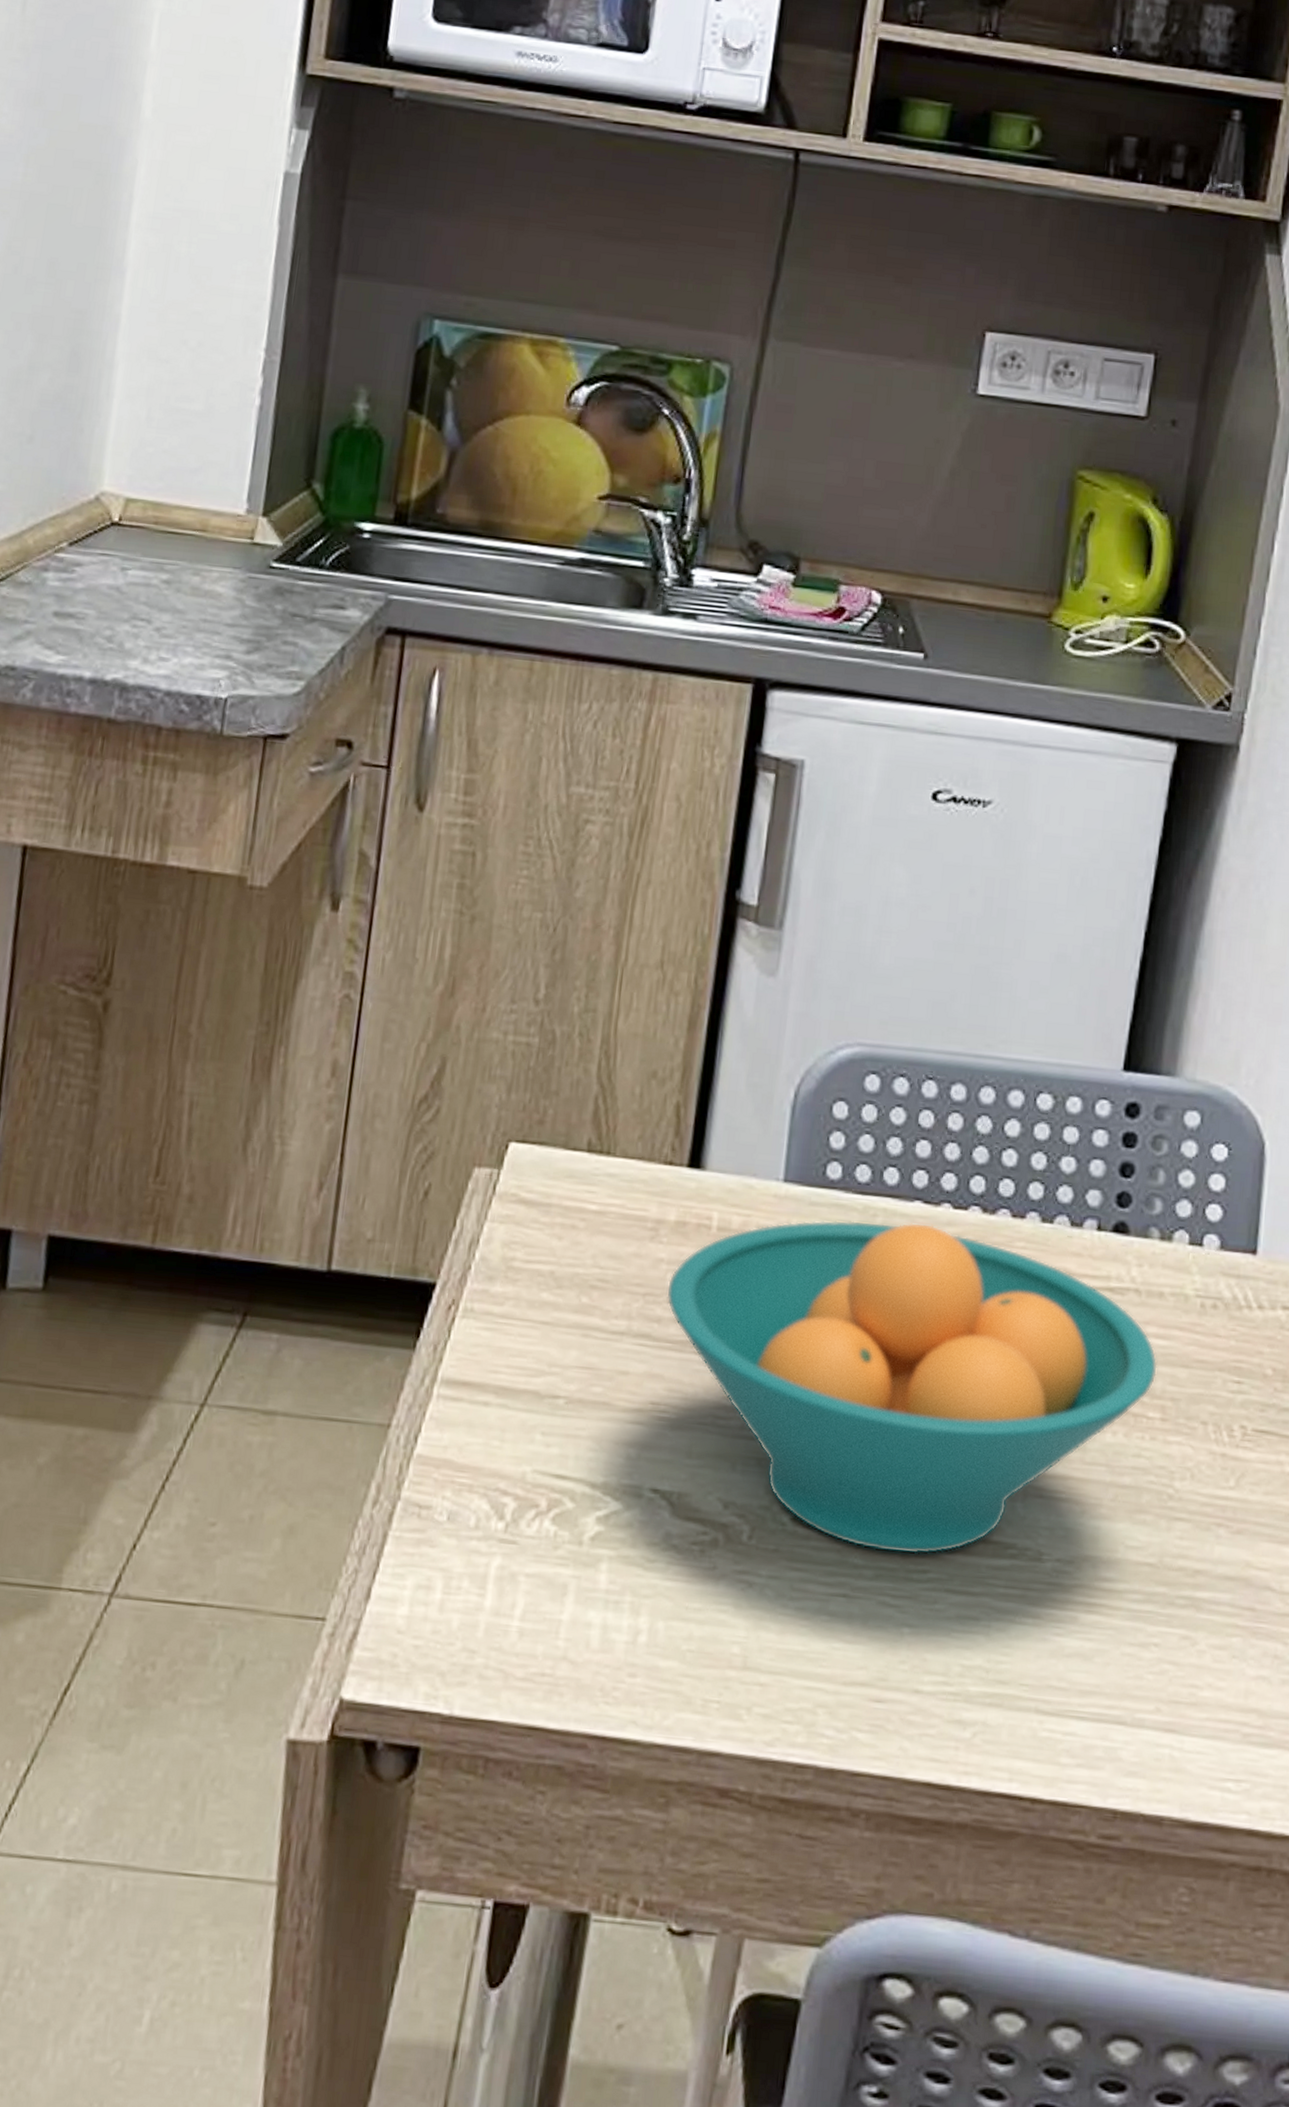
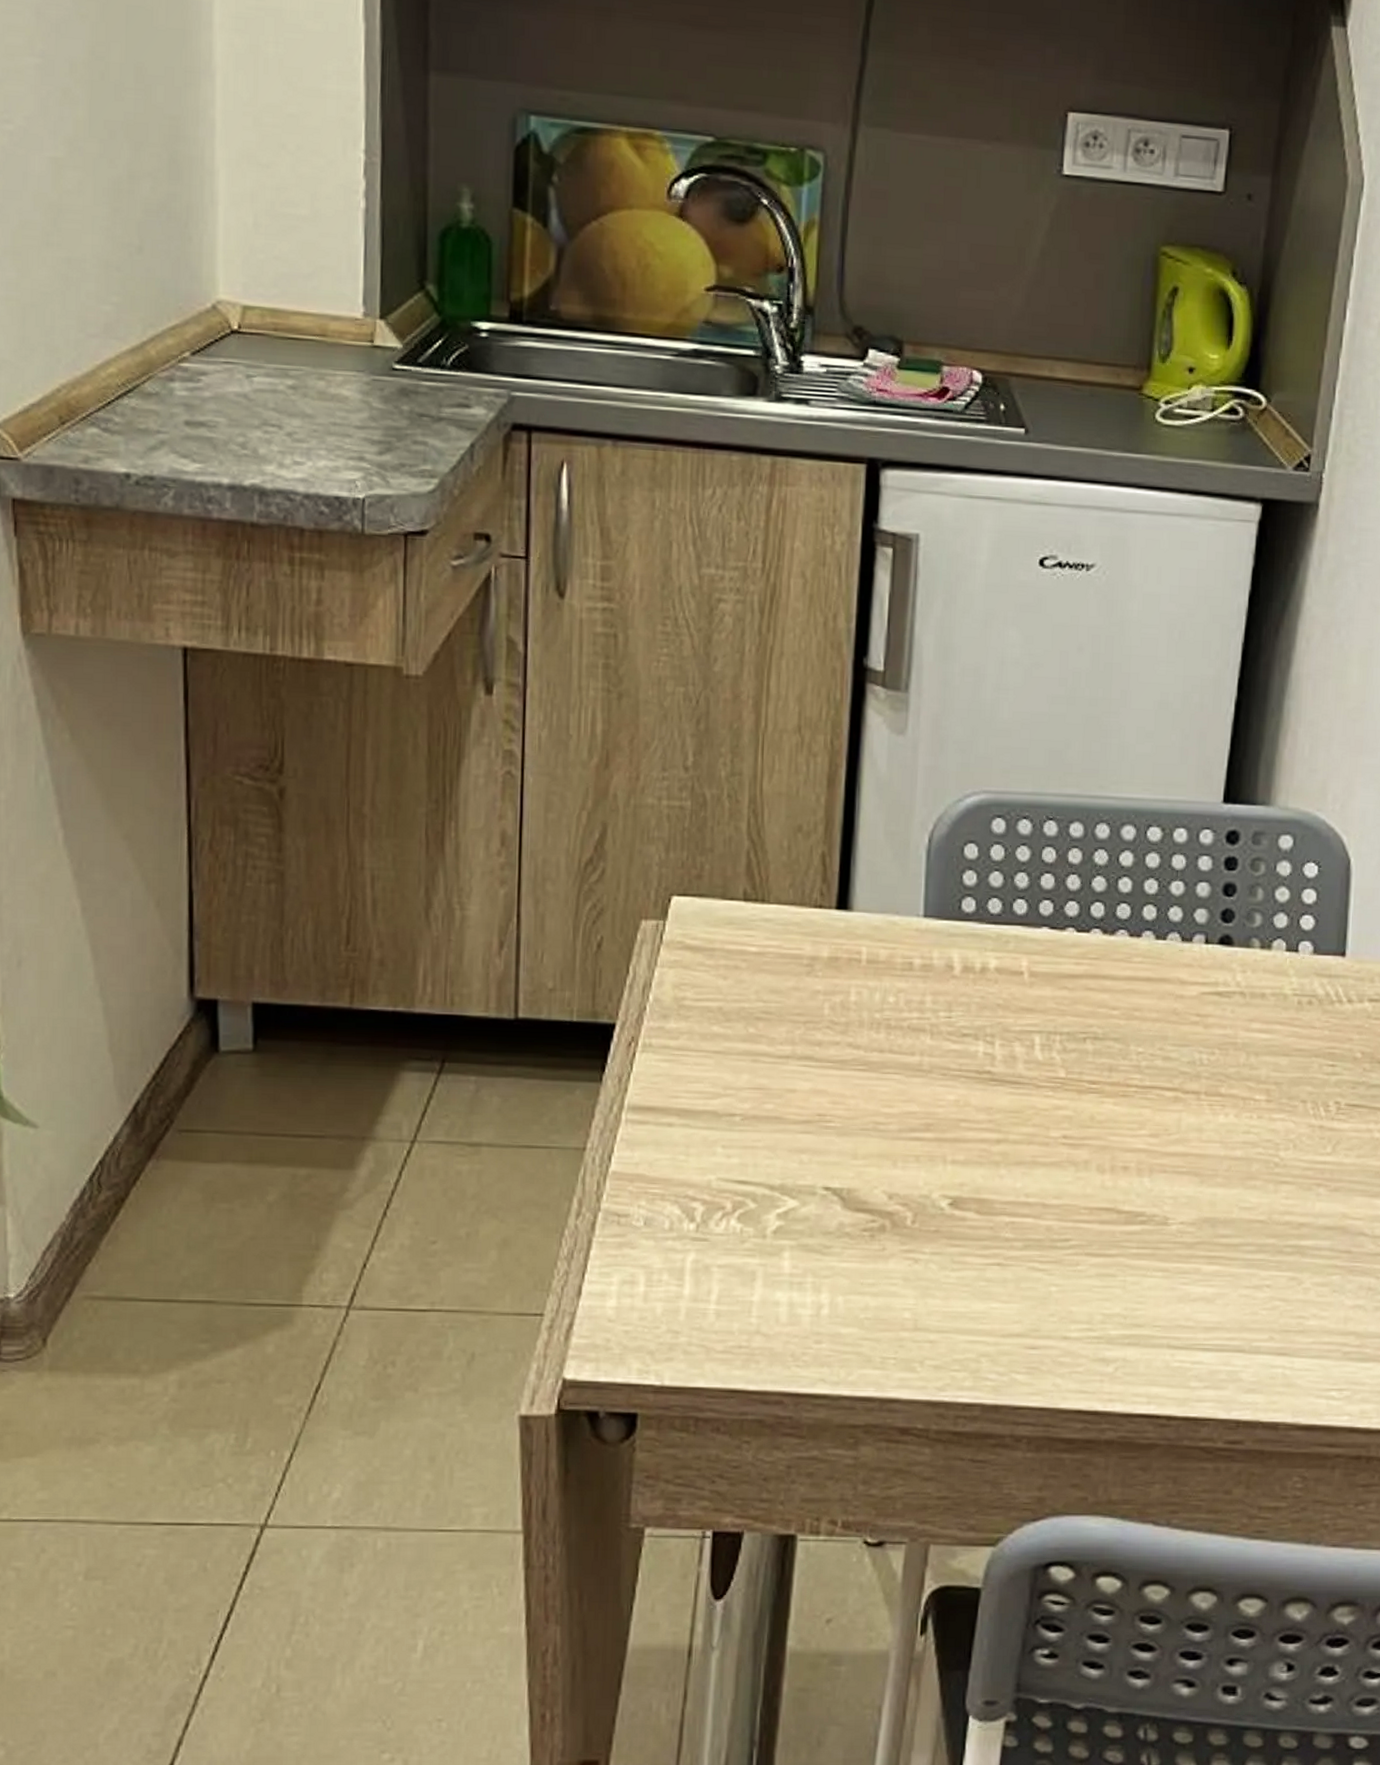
fruit bowl: present [666,1220,1158,1555] -> none [824,946,1262,1227]

